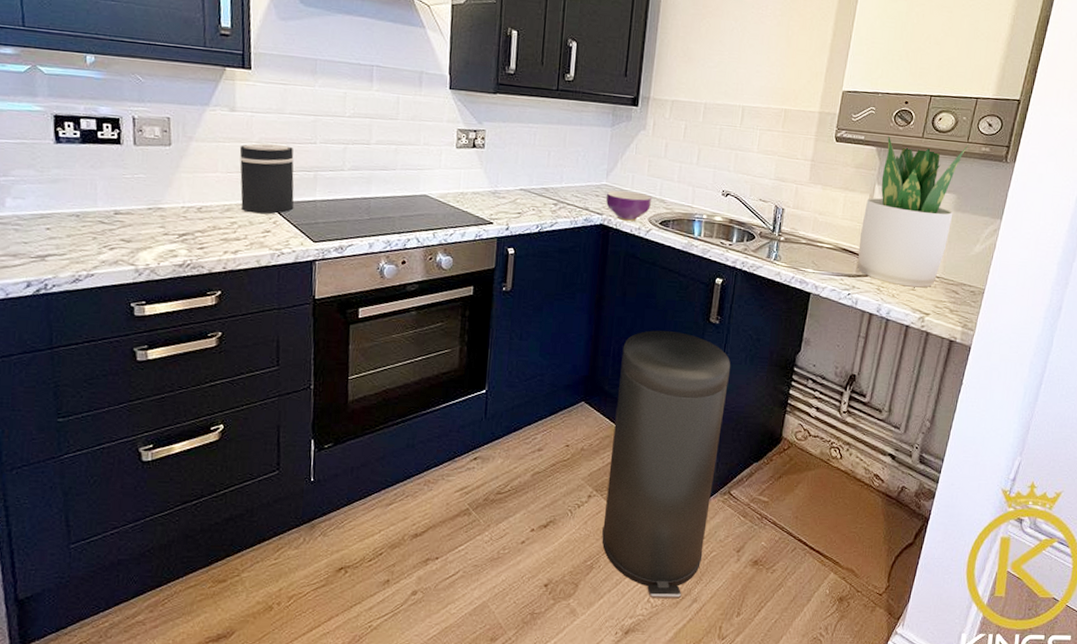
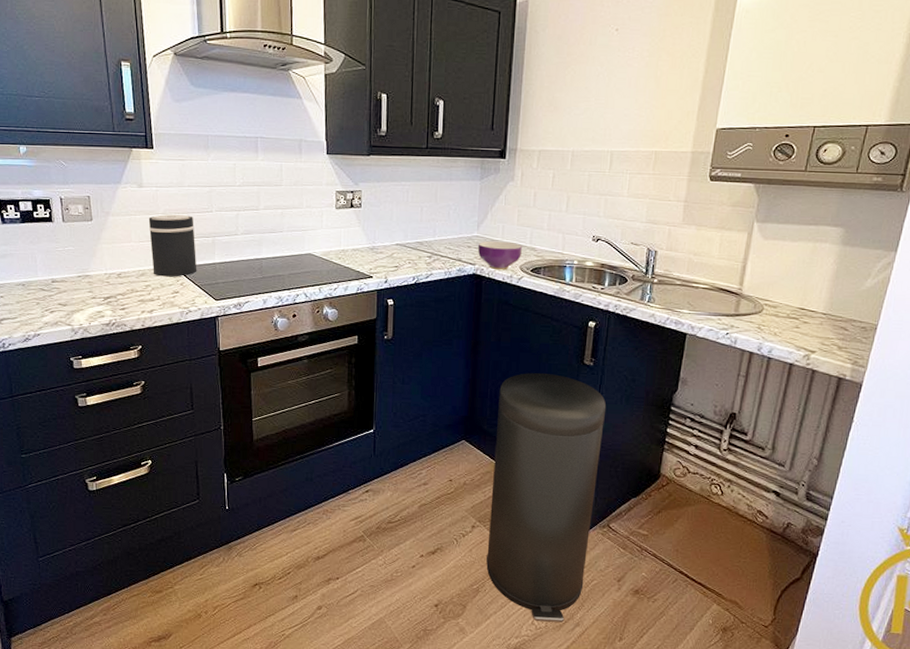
planter: present [857,136,969,288] -> none [735,172,859,325]

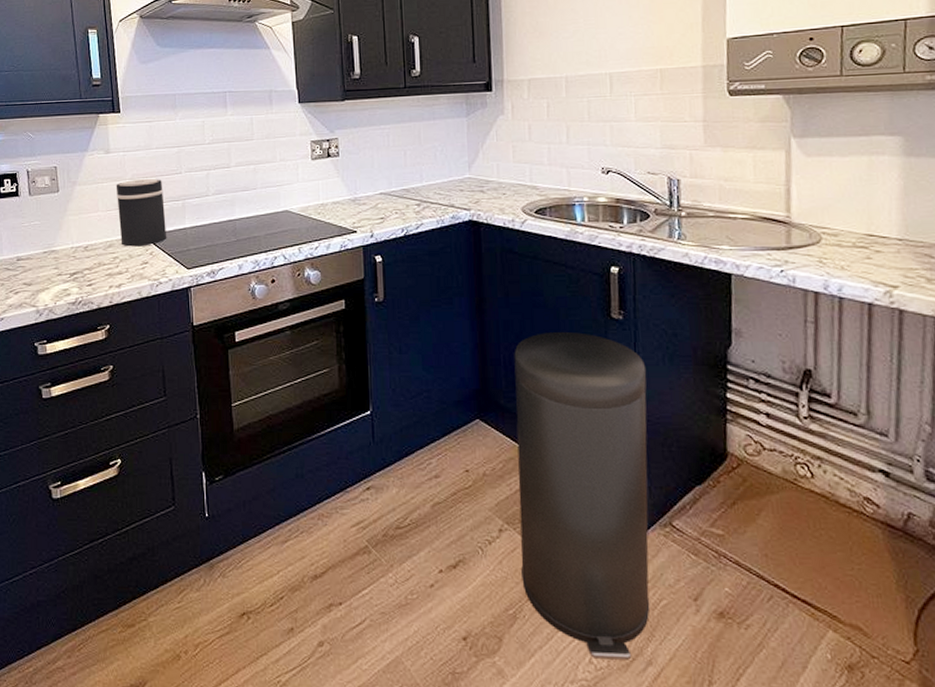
bowl: present [477,240,523,271] -> none [471,181,523,215]

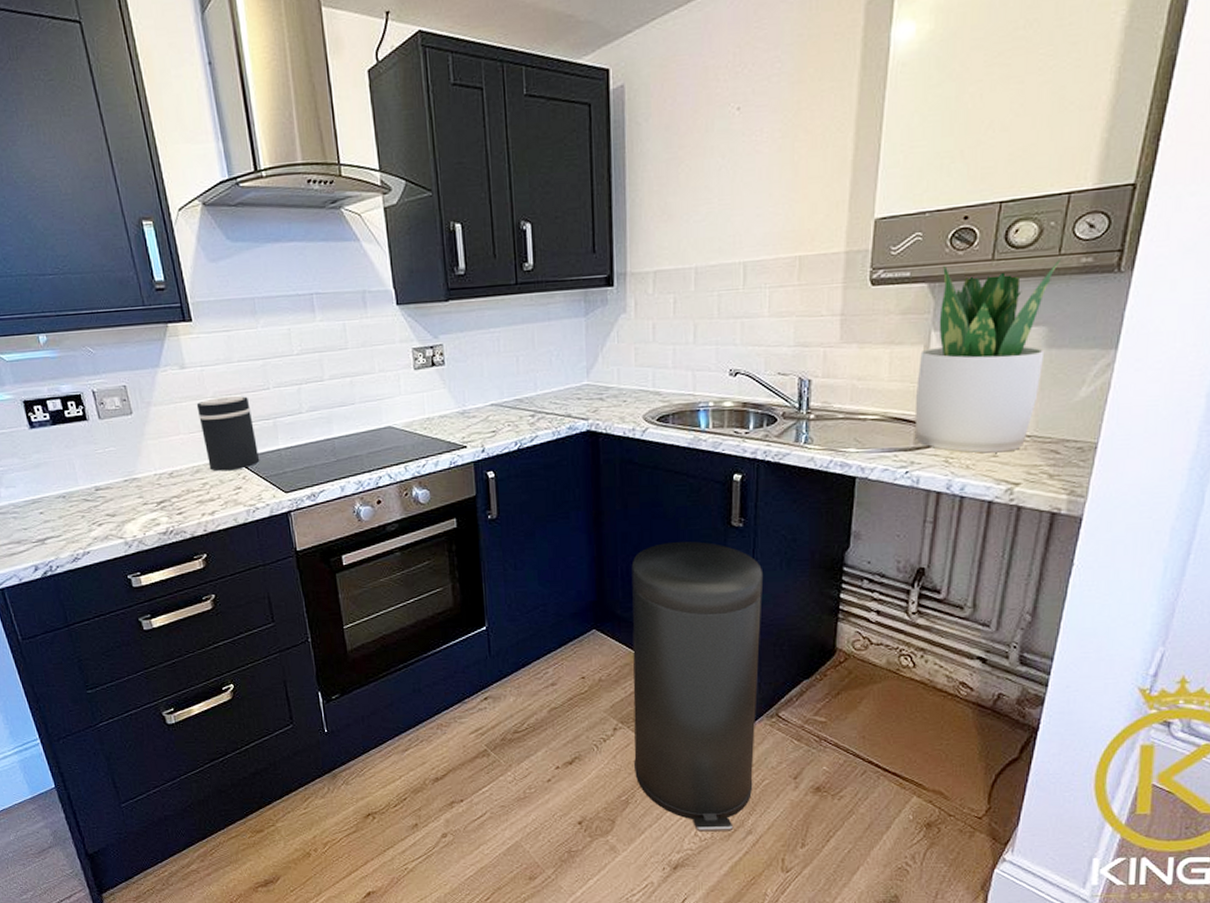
planter: none [782,75,907,255] -> present [914,258,1062,454]

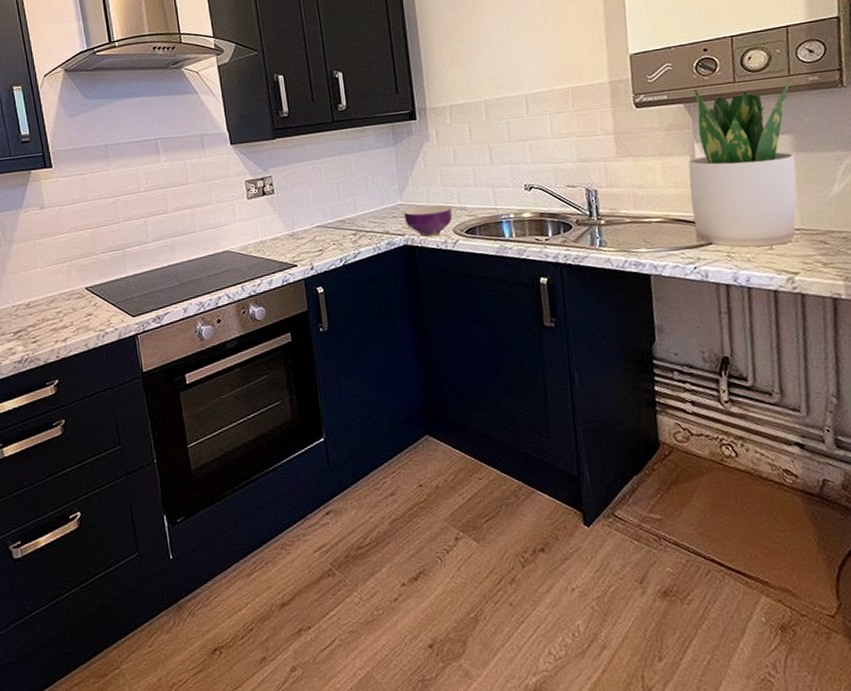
cylinder: present [196,395,260,472] -> none [53,230,110,300]
bowl: none [589,387,645,424] -> present [403,204,453,238]
pedal bin: present [631,541,764,832] -> none [456,342,601,649]

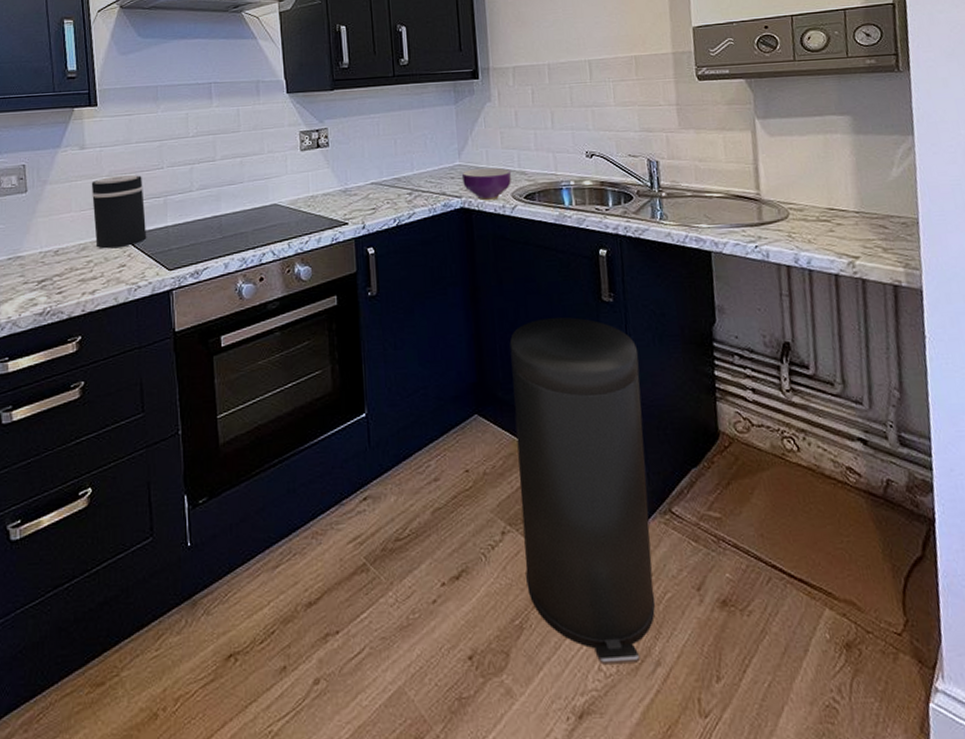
cylinder: none [53,230,110,300] -> present [91,174,147,249]
pedal bin: none [456,342,601,649] -> present [509,316,656,665]
planter: present [688,77,798,247] -> none [749,59,857,229]

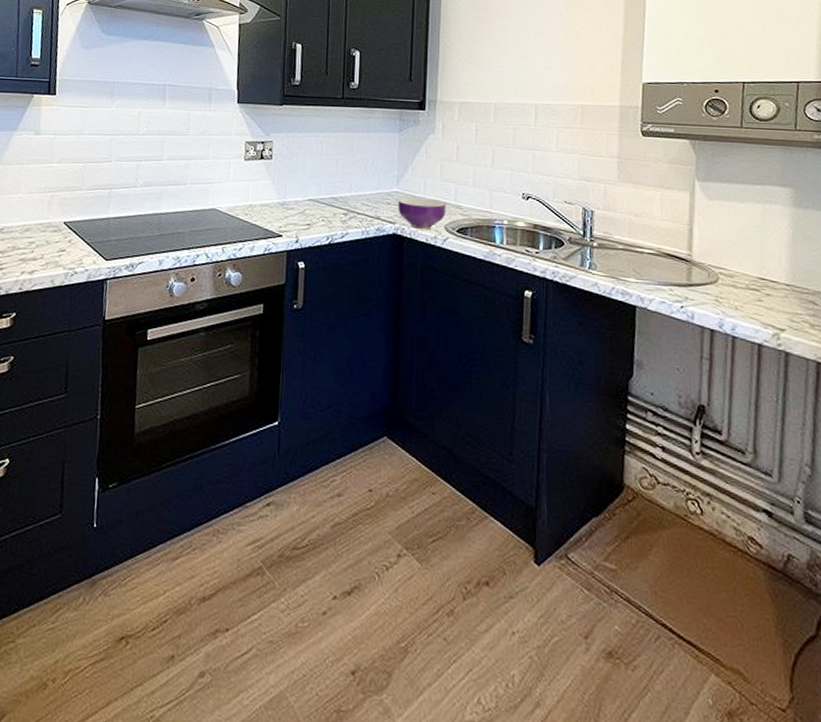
cylinder: present [91,174,147,249] -> none [39,163,91,233]
pedal bin: present [509,316,656,665] -> none [416,351,552,701]

